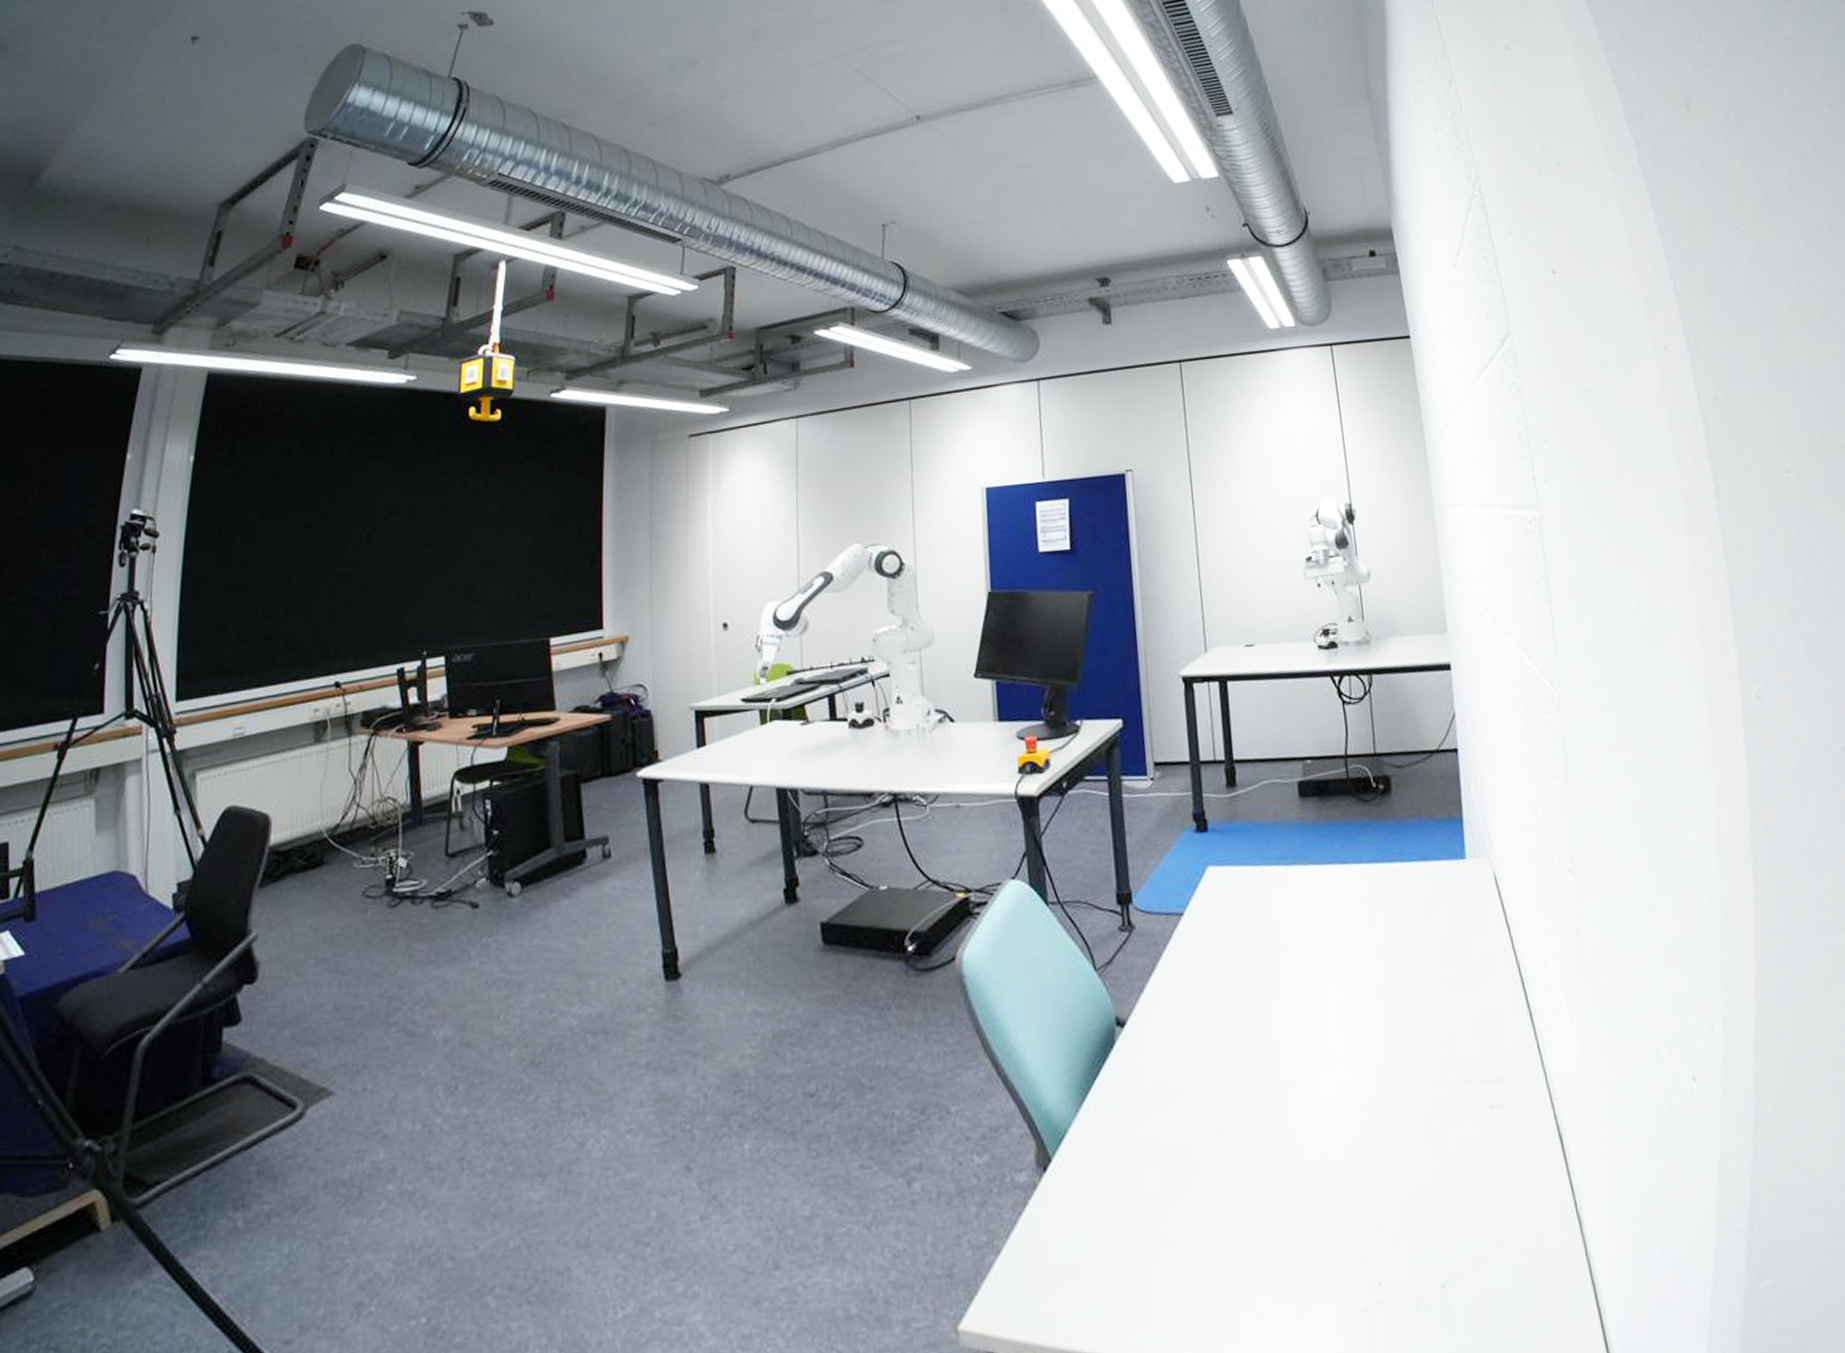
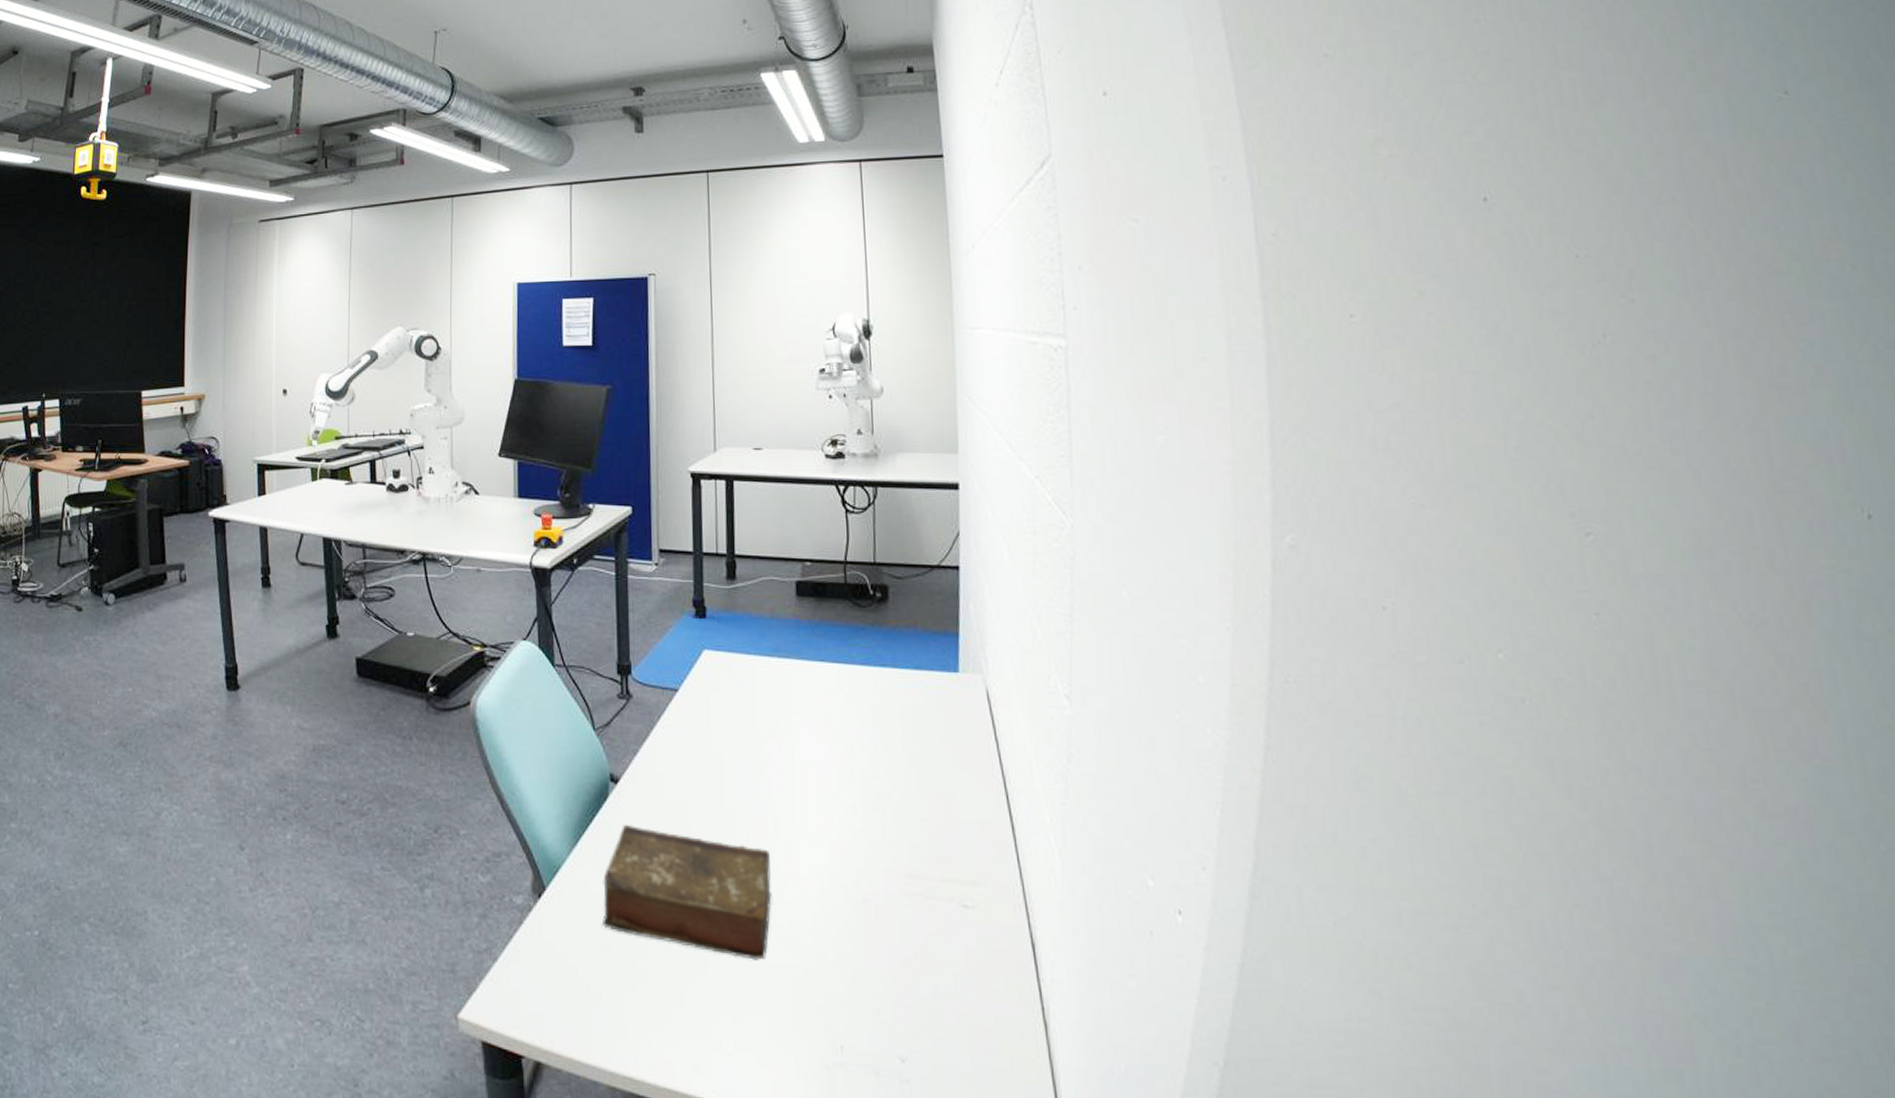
book: none [1114,1070,1296,1203] -> present [602,824,772,960]

